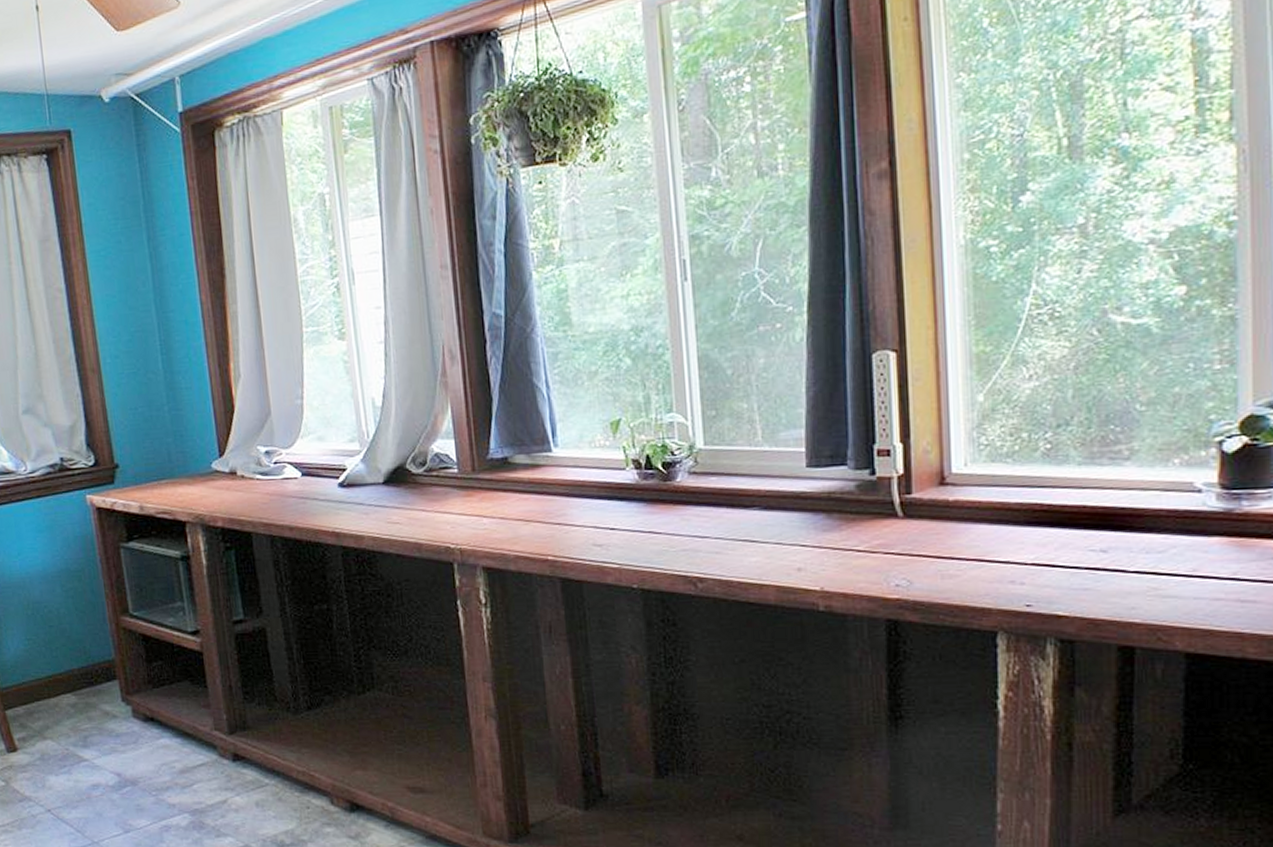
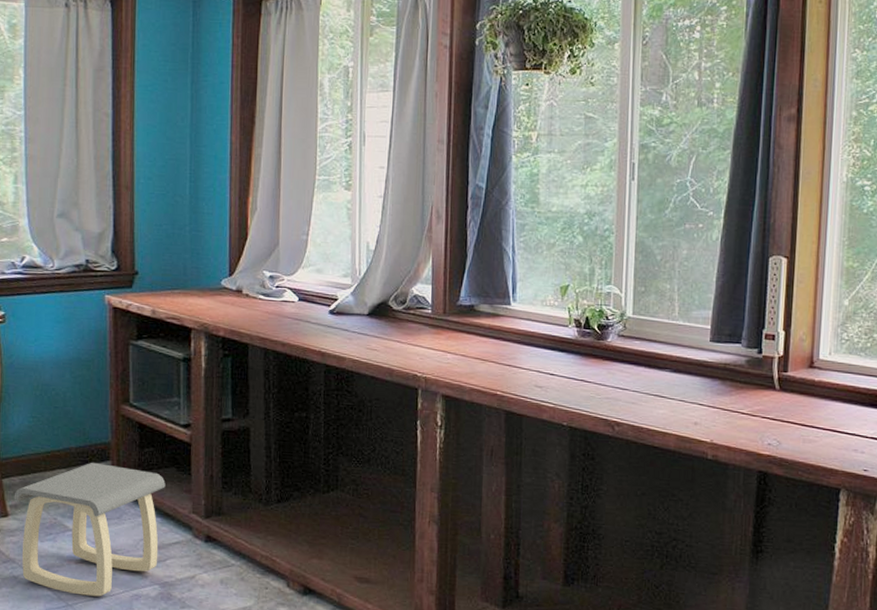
stool: none [20,683,184,831] -> present [14,462,166,597]

